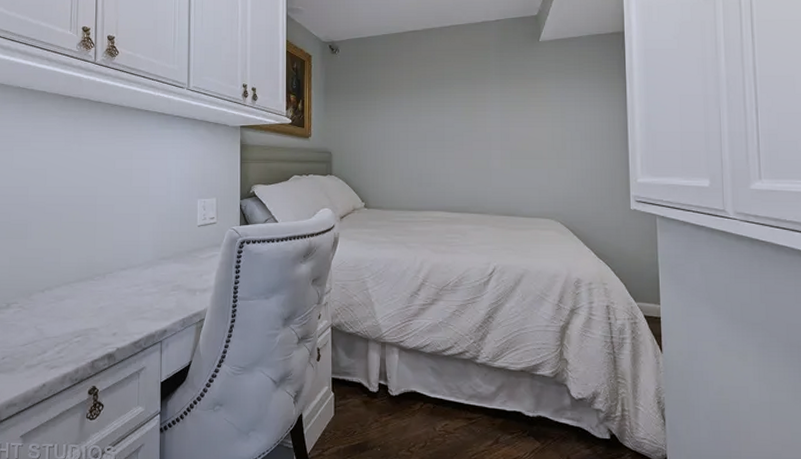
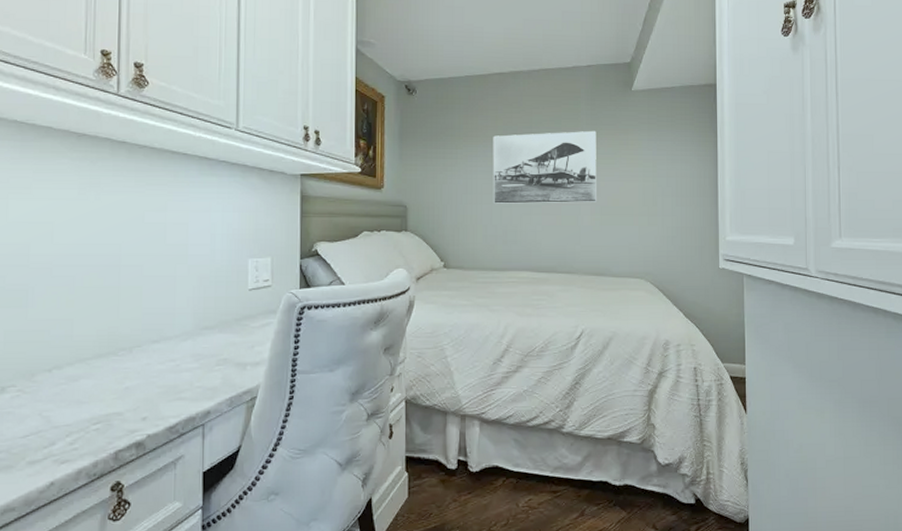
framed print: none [408,80,506,149] -> present [493,130,596,204]

